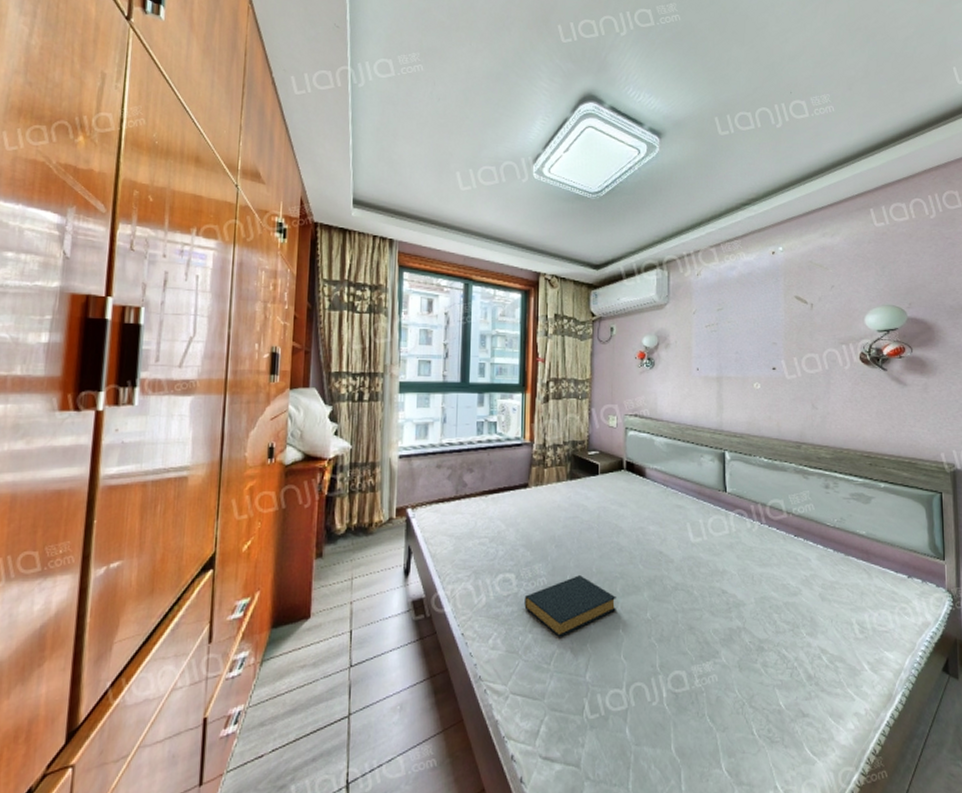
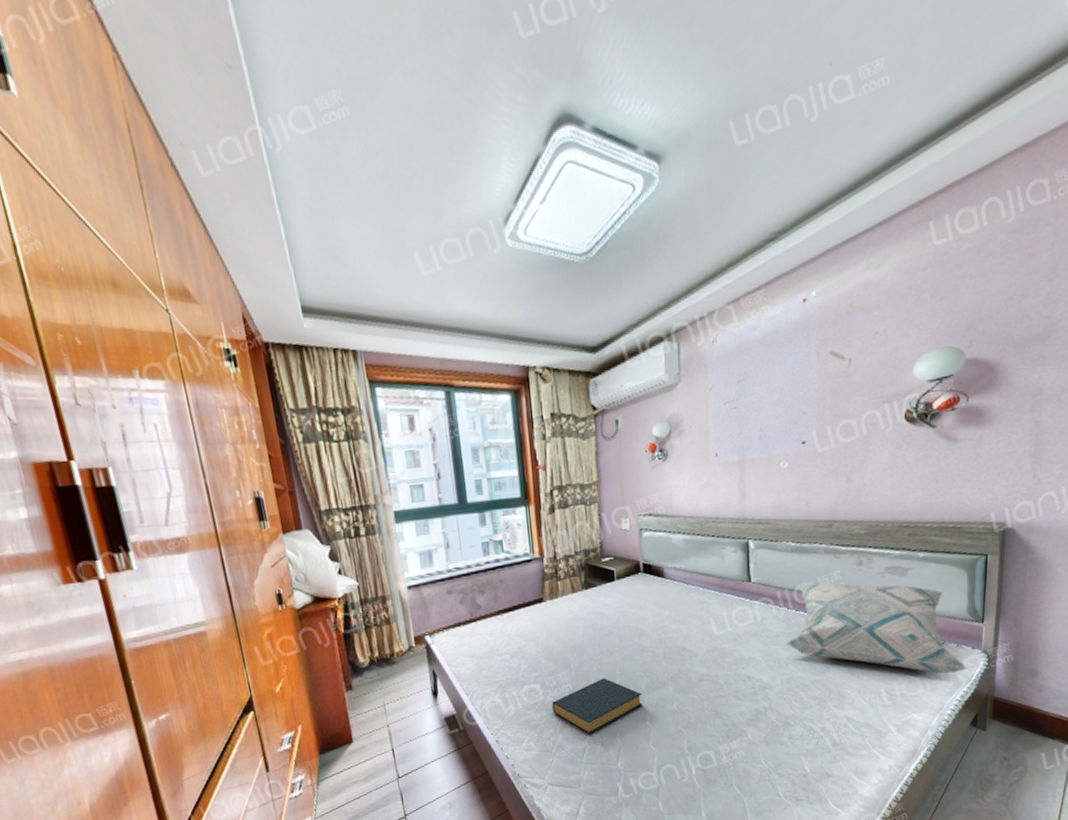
decorative pillow: none [760,500,935,610] -> present [786,582,969,674]

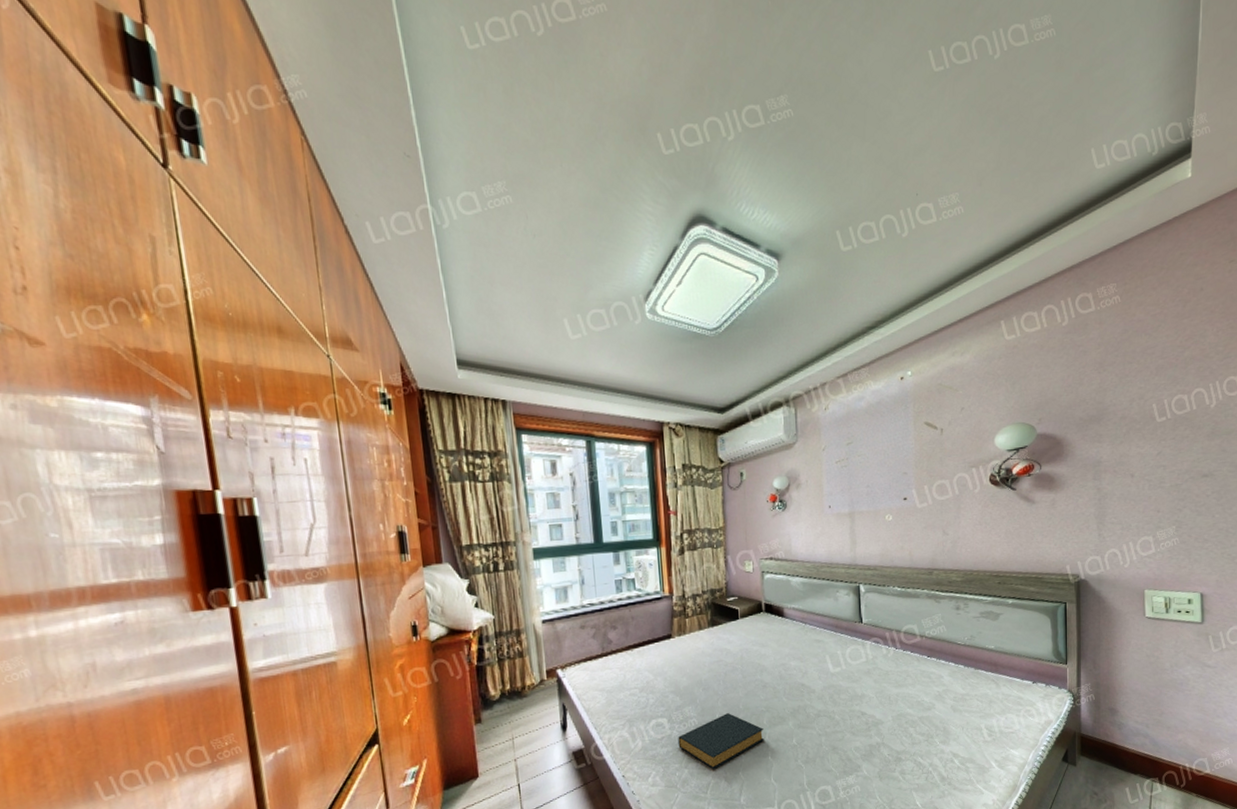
decorative pillow: present [786,582,969,674] -> none [896,624,1057,711]

